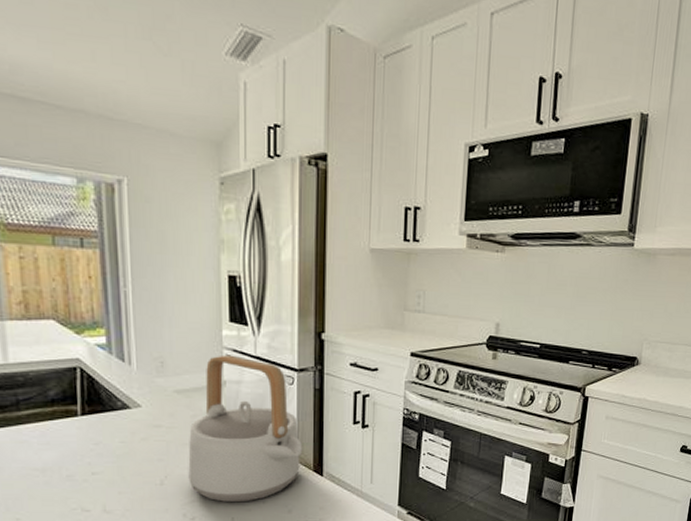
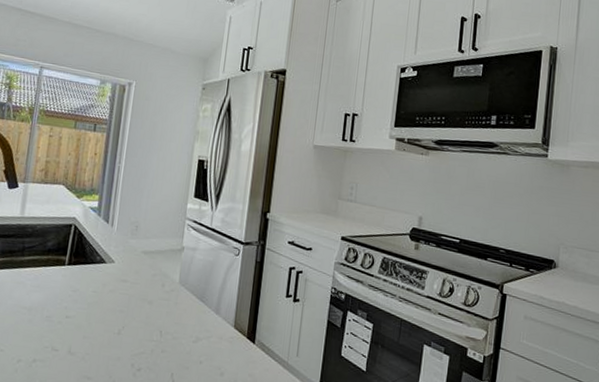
teapot: present [188,355,303,503] -> none [141,224,241,360]

